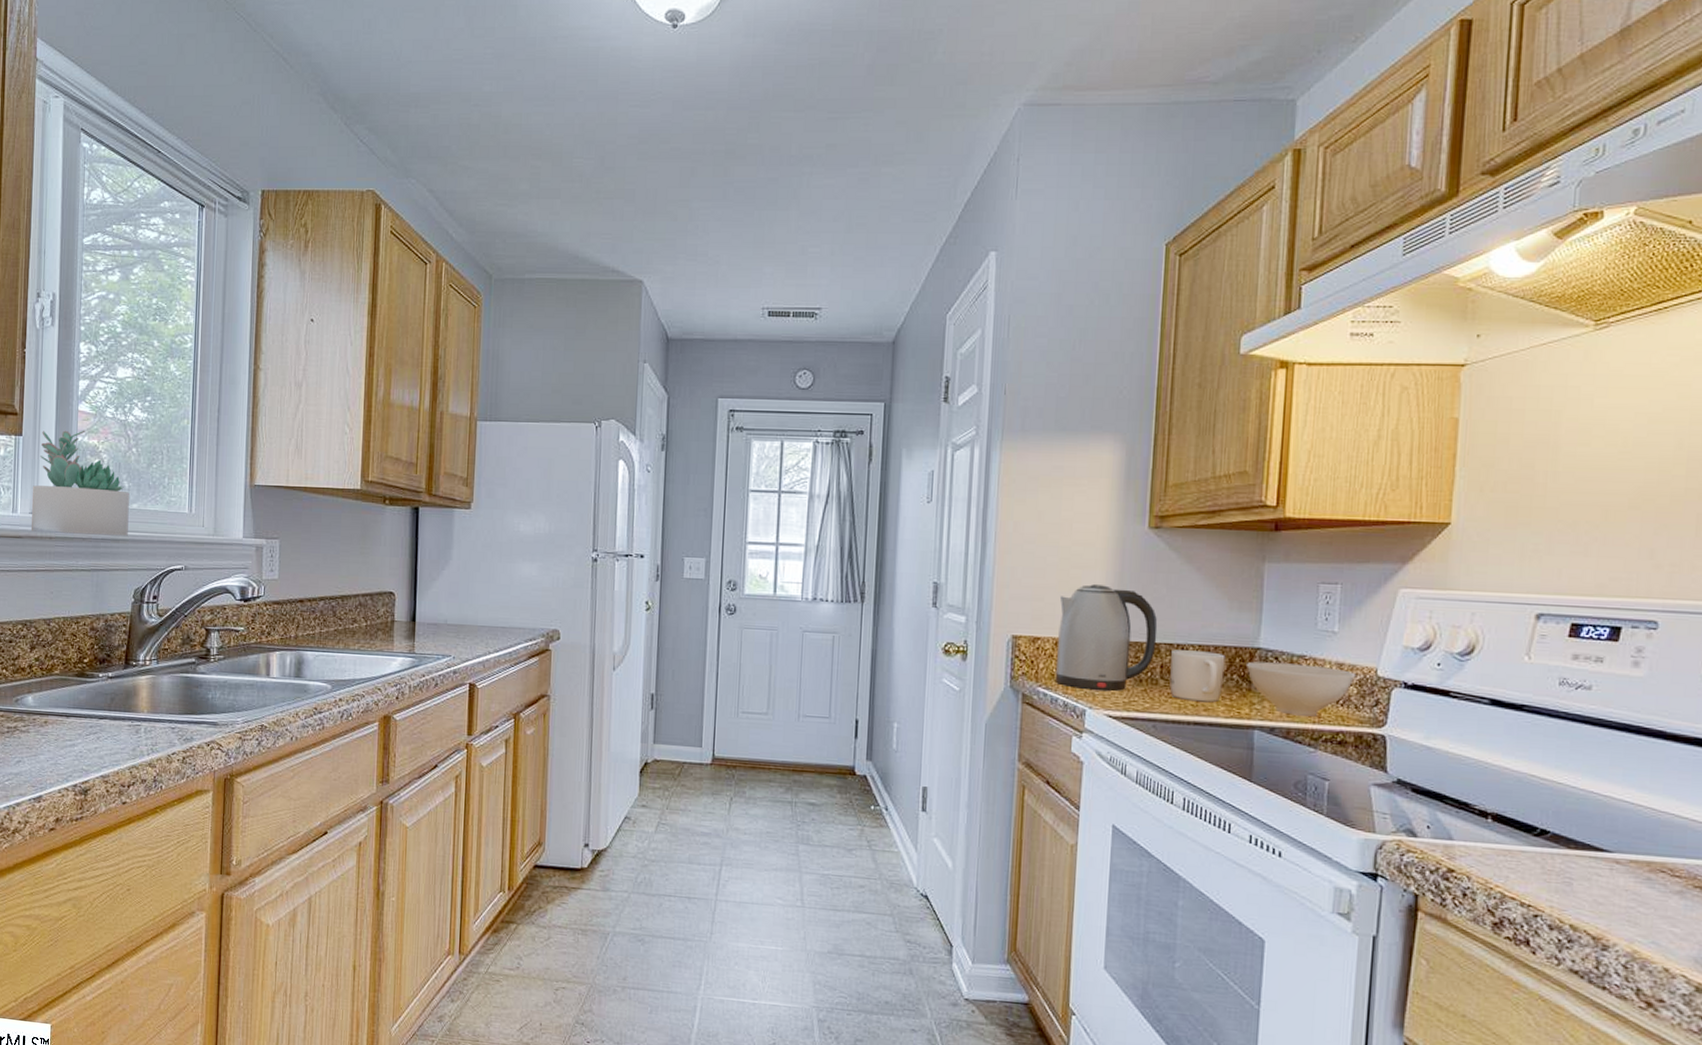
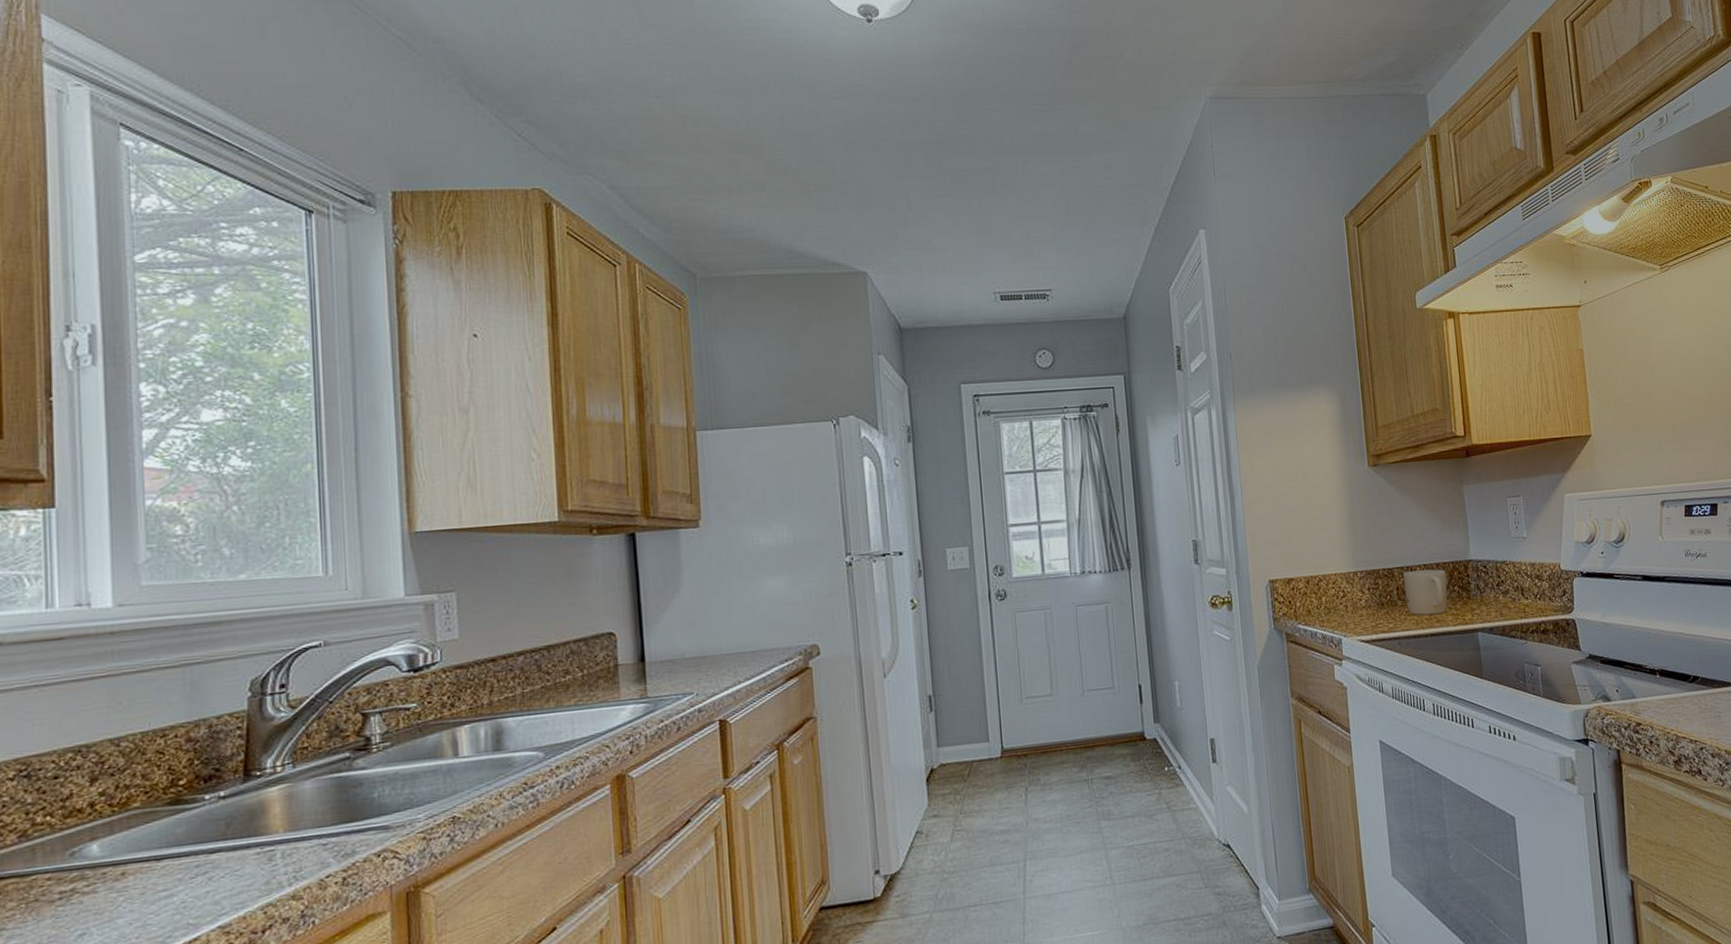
succulent plant: present [30,430,130,536] -> none [76,490,235,629]
kettle: present [1054,583,1158,691] -> none [1305,522,1390,620]
bowl: present [1245,661,1356,717] -> none [1462,568,1546,615]

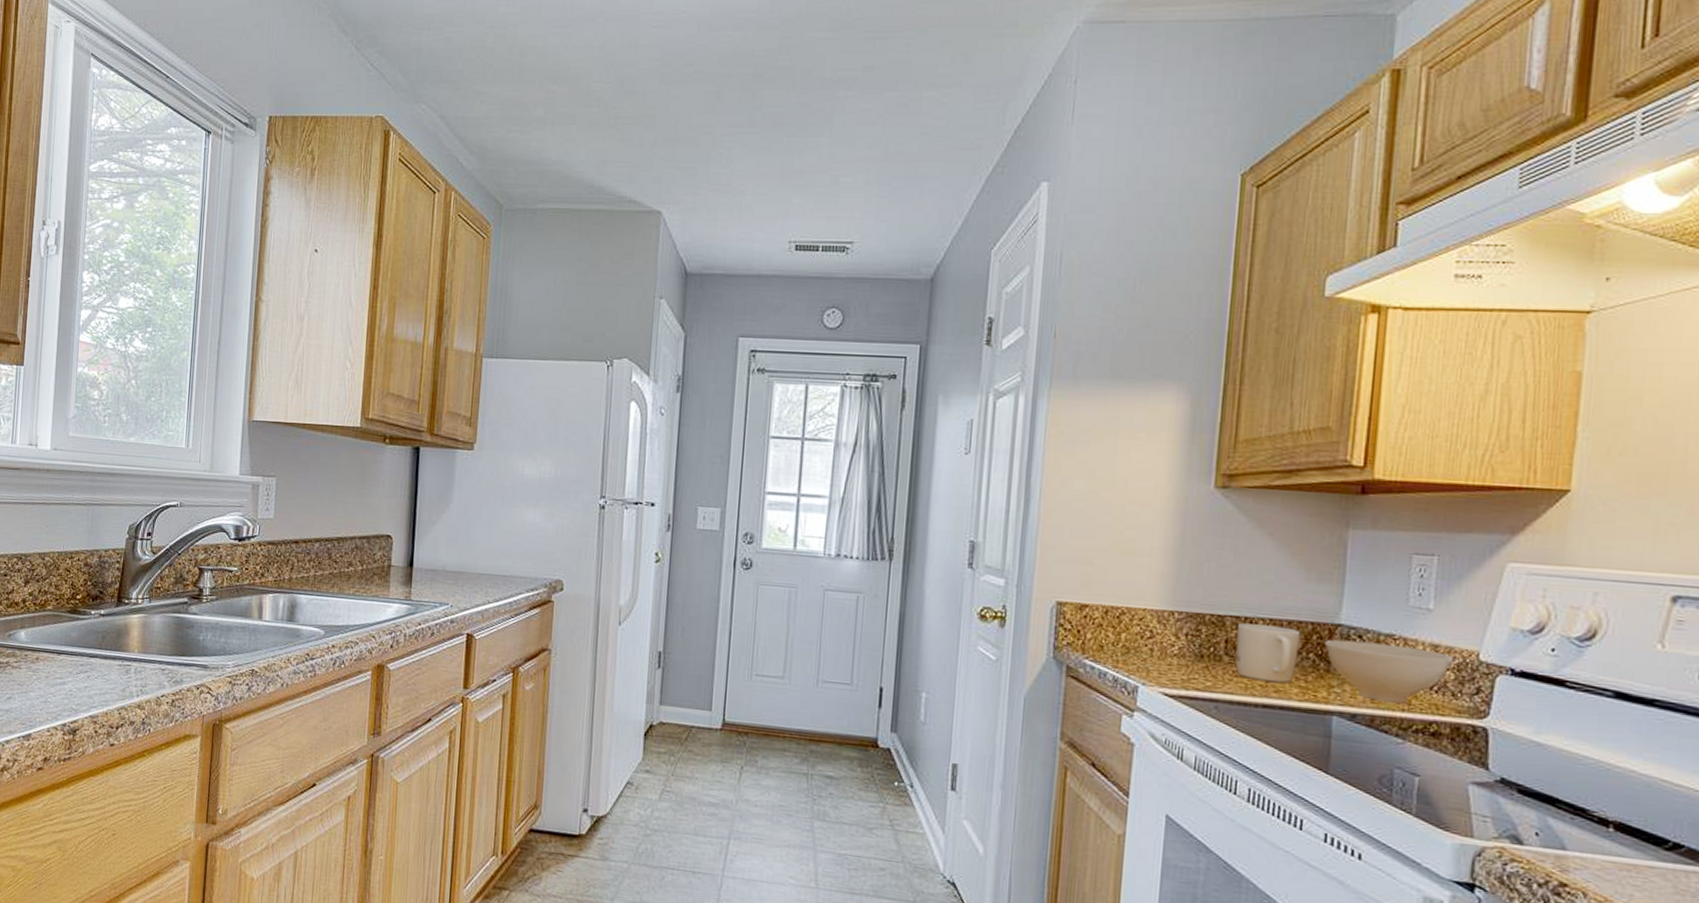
bowl: none [1462,568,1546,615] -> present [1324,639,1454,704]

